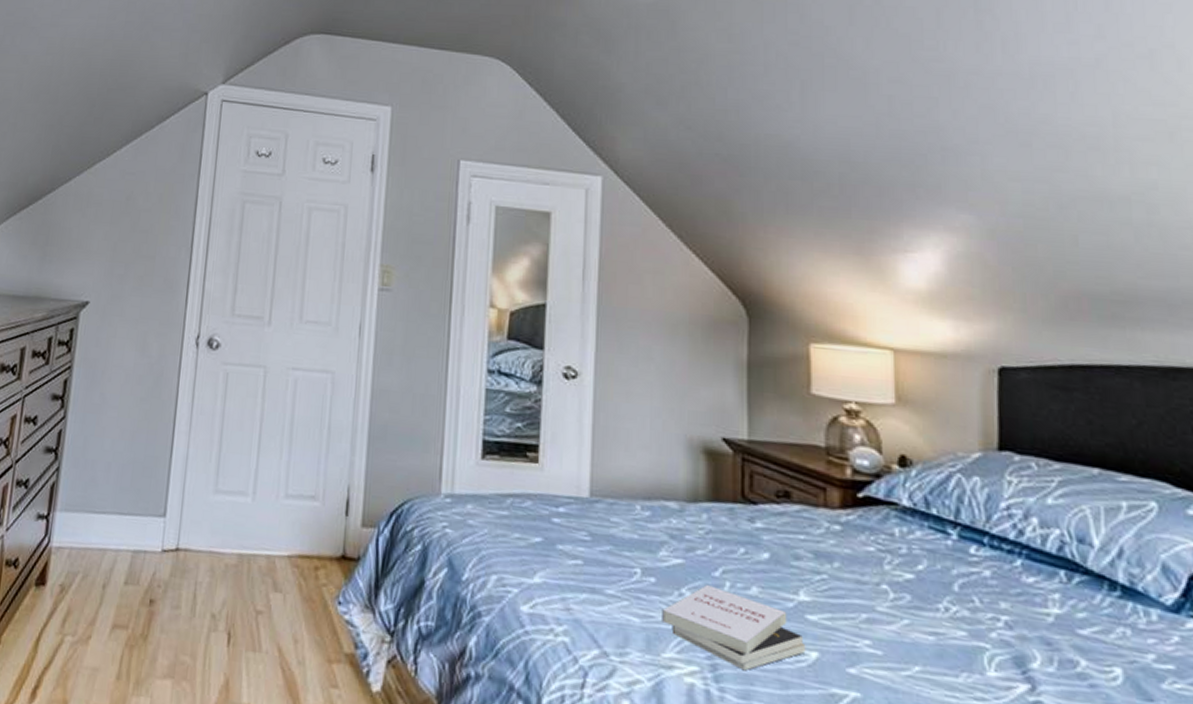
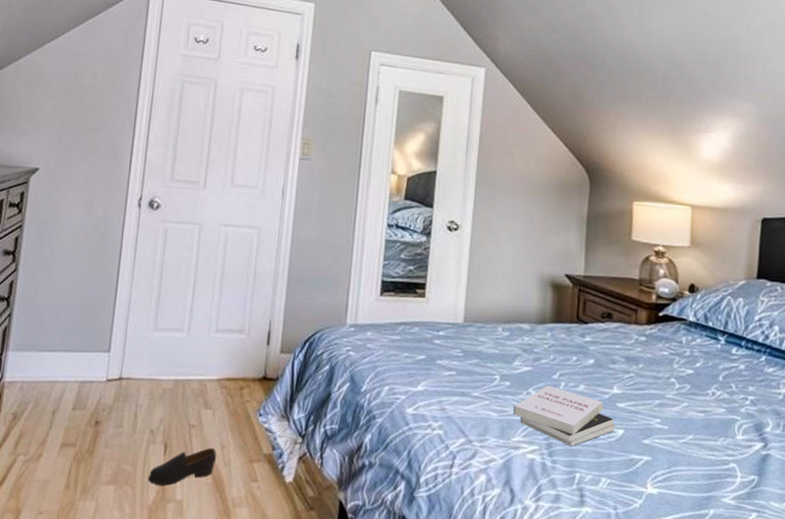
shoe: none [209,640,289,685] -> present [147,447,217,486]

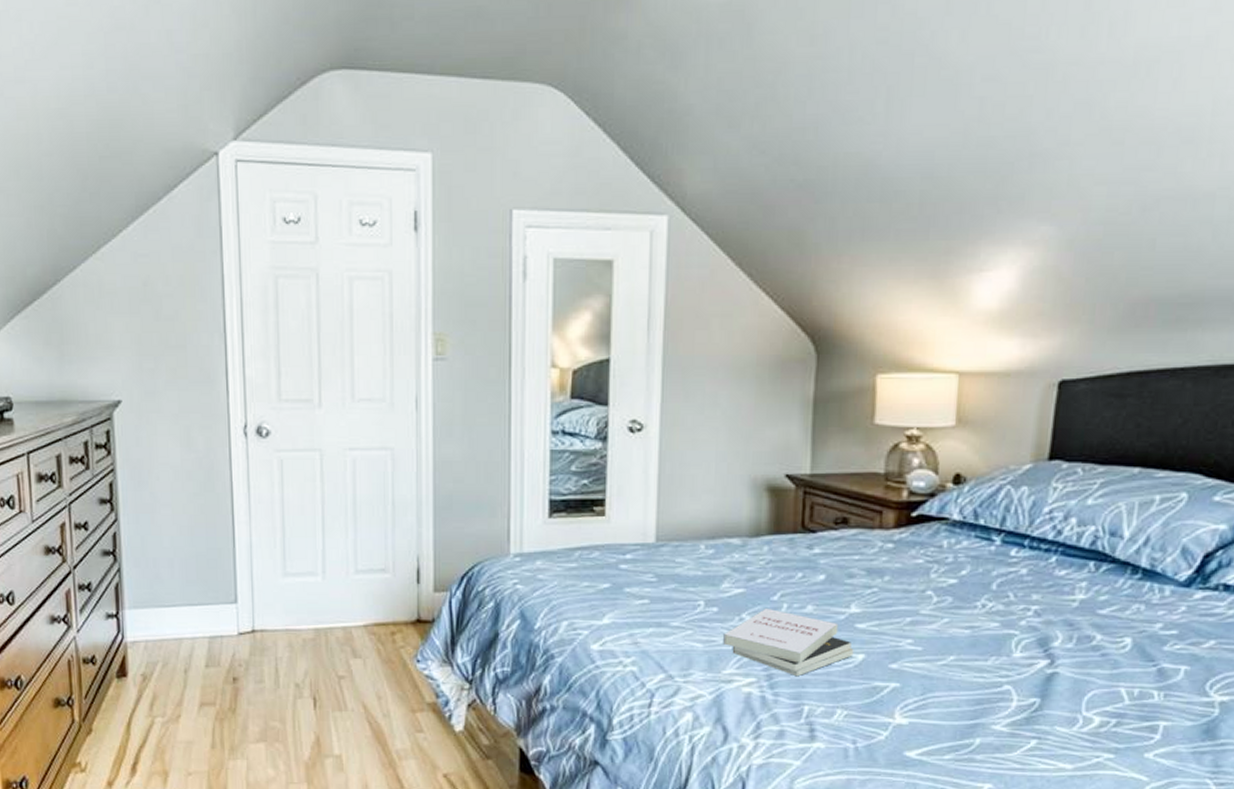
shoe: present [147,447,217,486] -> none [299,699,374,741]

